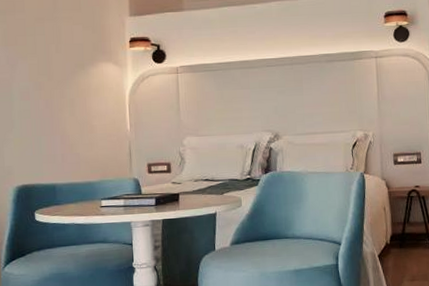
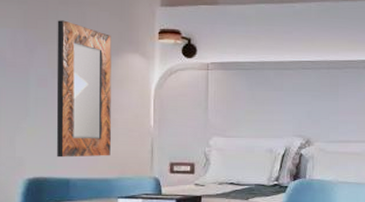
home mirror: none [35,36,92,165] -> present [56,20,111,158]

